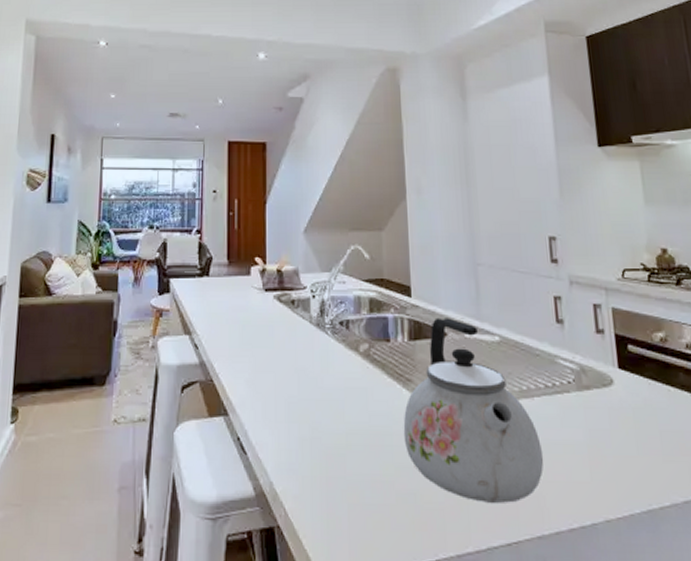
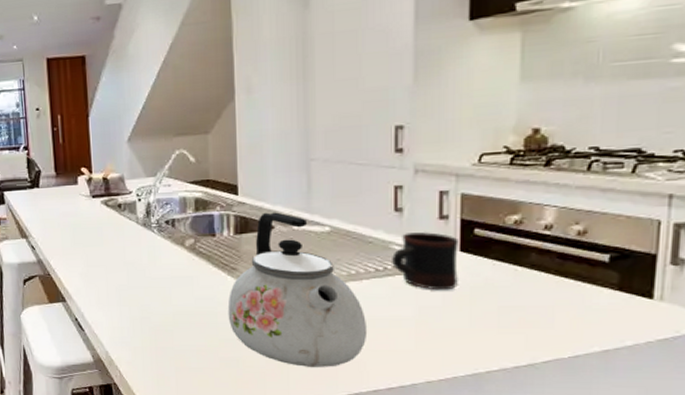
mug: none [559,346,621,411] -> present [392,232,458,291]

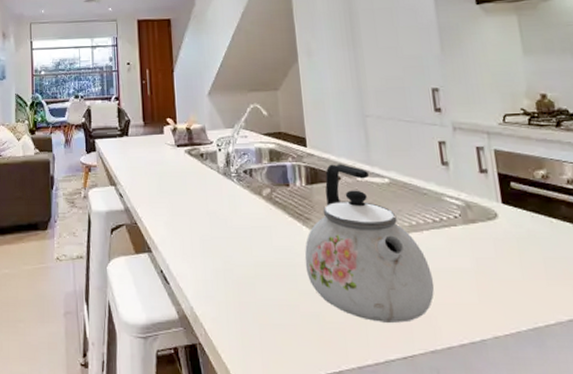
mug: present [392,232,458,291] -> none [445,185,506,242]

